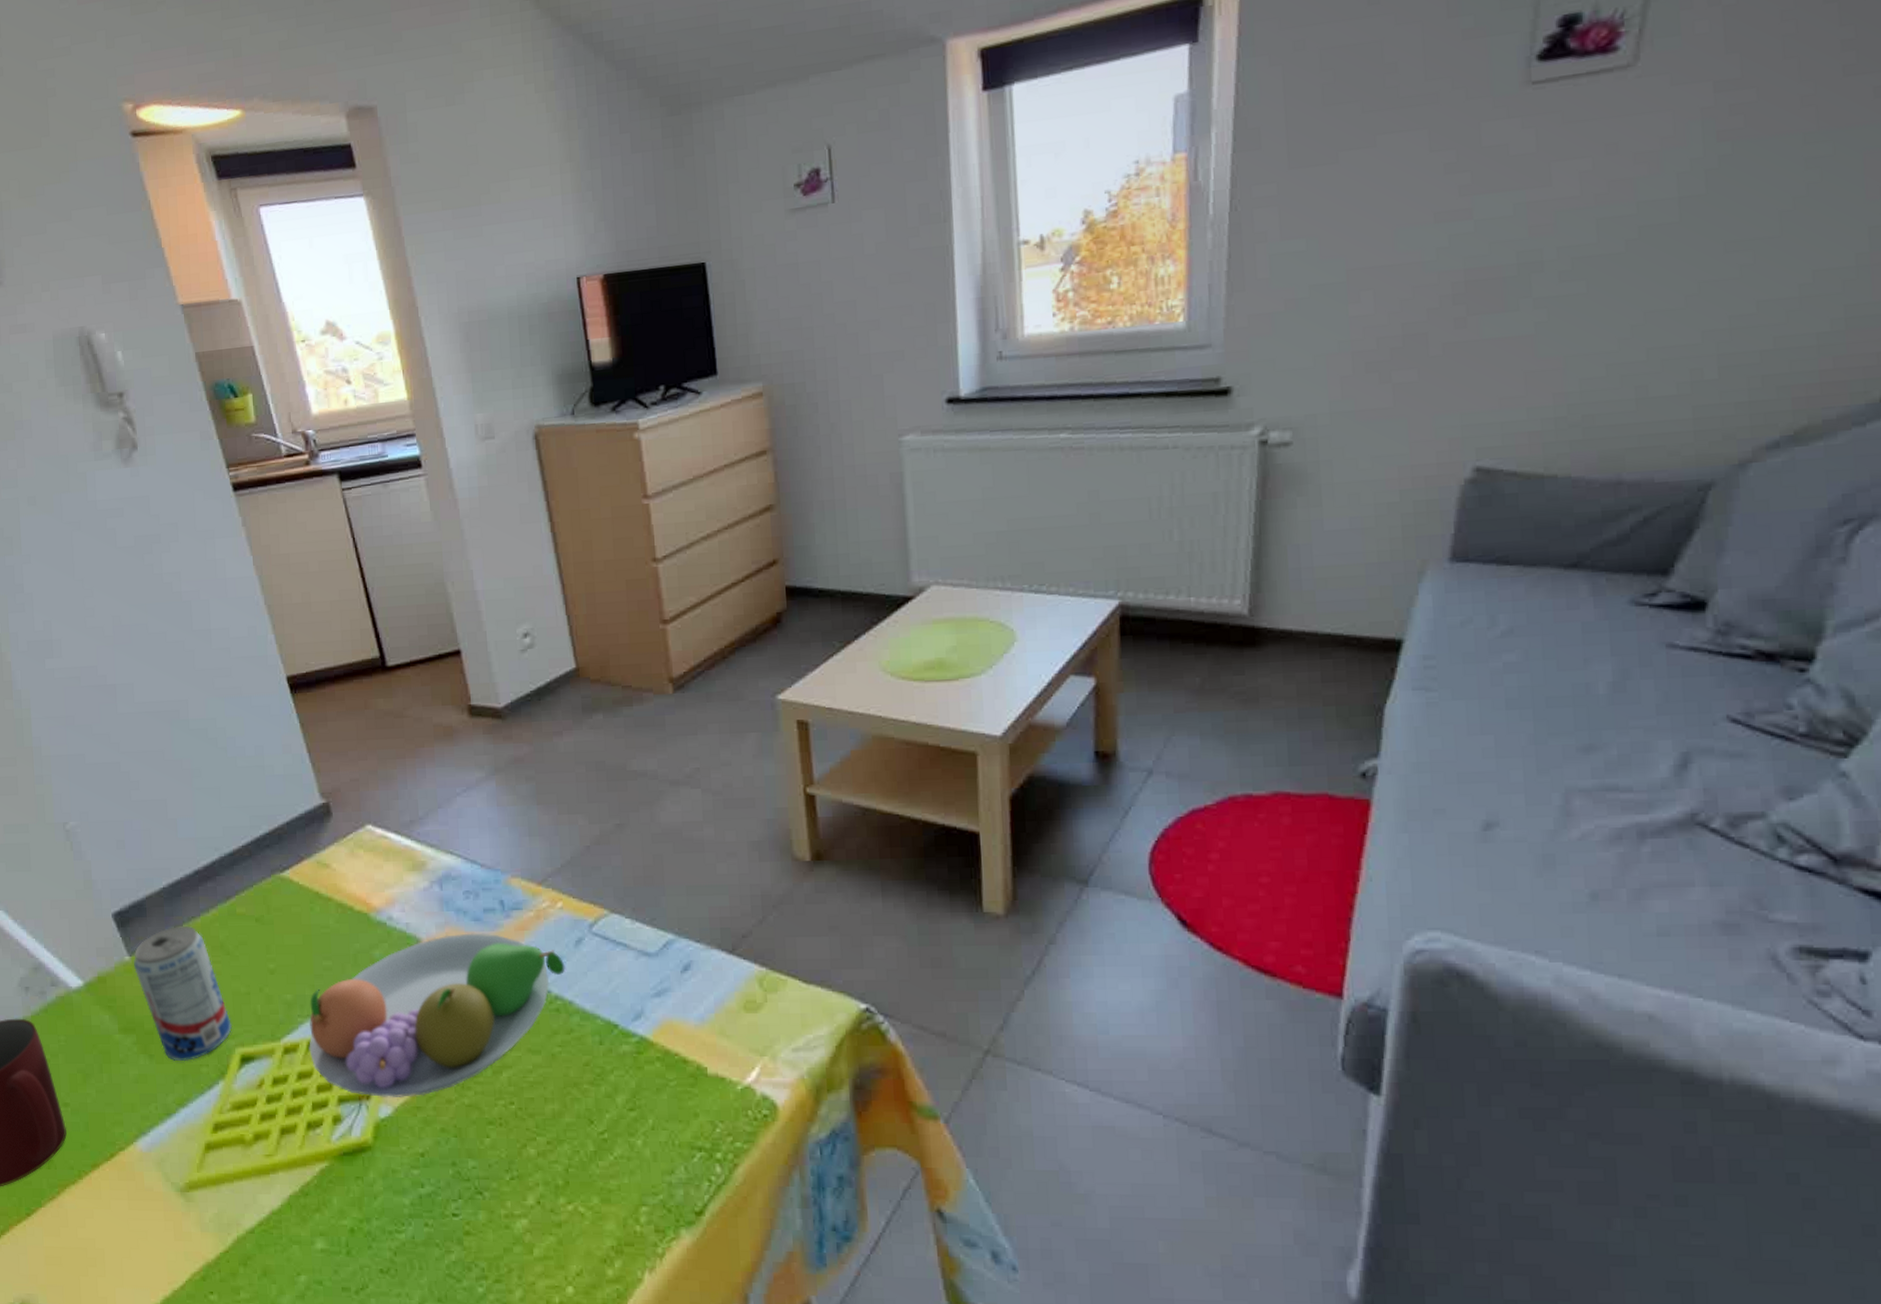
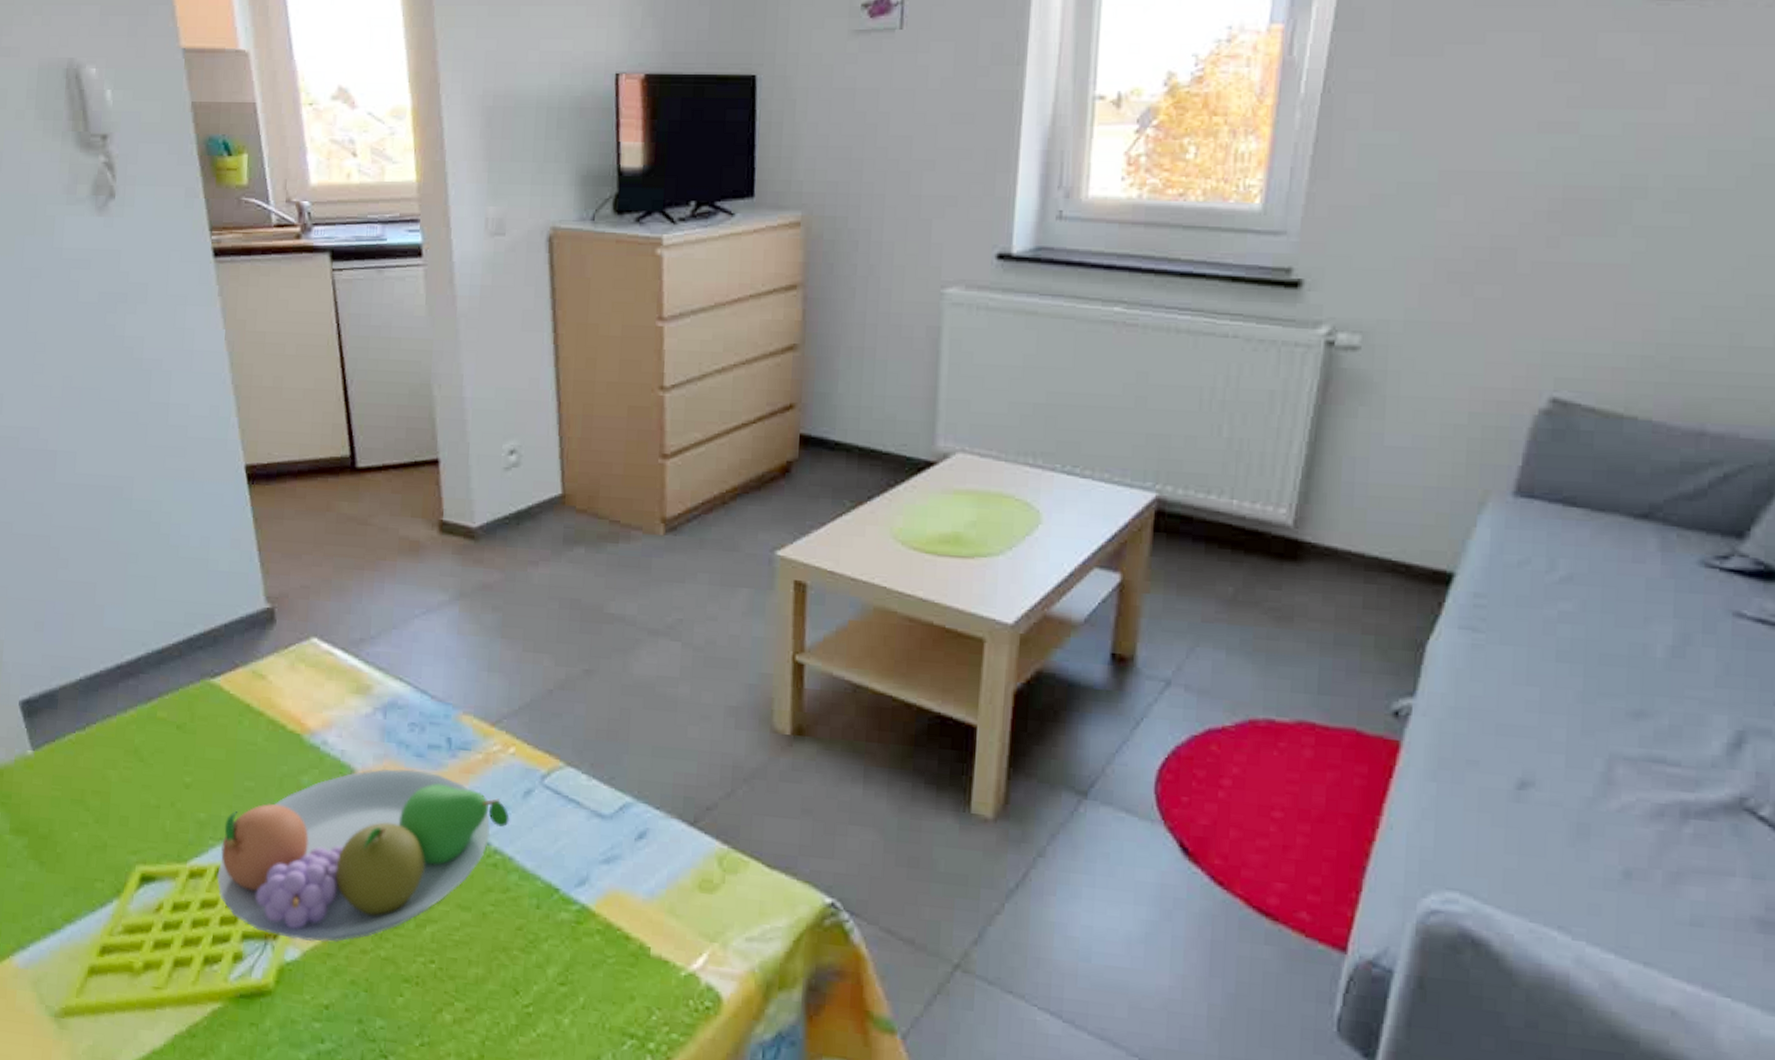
beverage can: present [133,925,232,1062] -> none [35,723,135,874]

